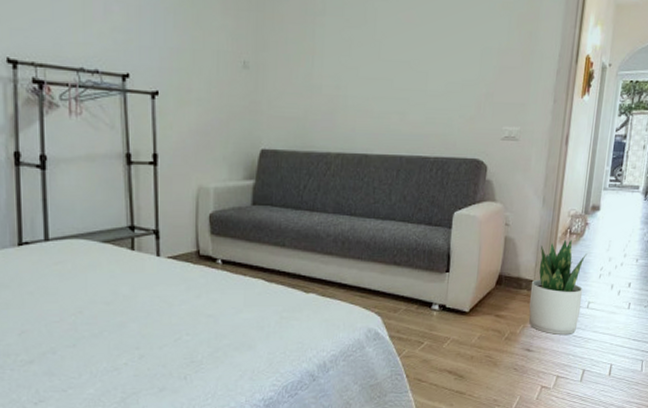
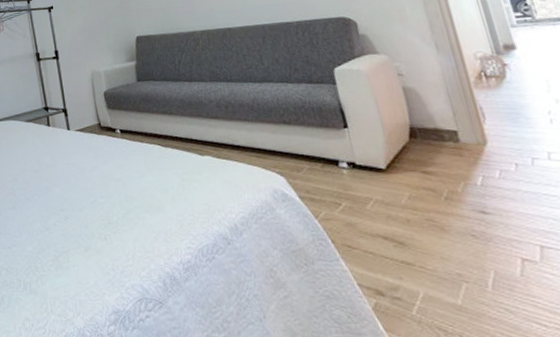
planter: present [529,239,588,336] -> none [451,82,545,194]

